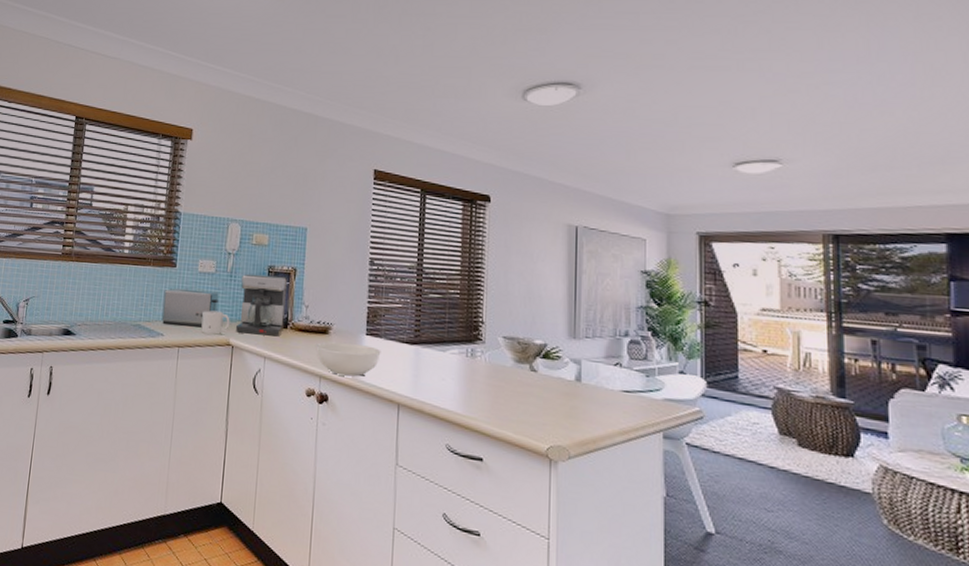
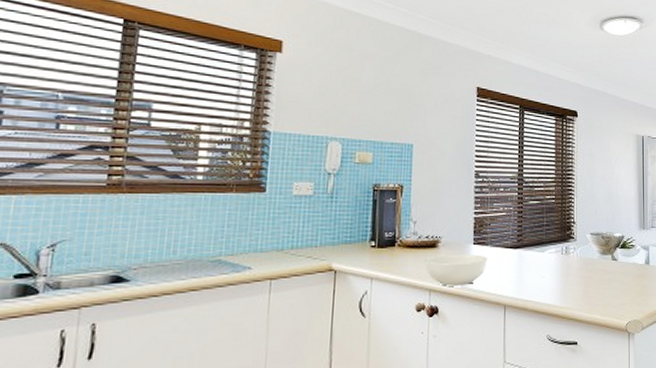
toaster: present [161,288,219,328] -> none [248,215,318,257]
mug: present [201,310,230,336] -> none [298,236,332,263]
coffee maker: present [236,273,287,337] -> none [339,193,393,256]

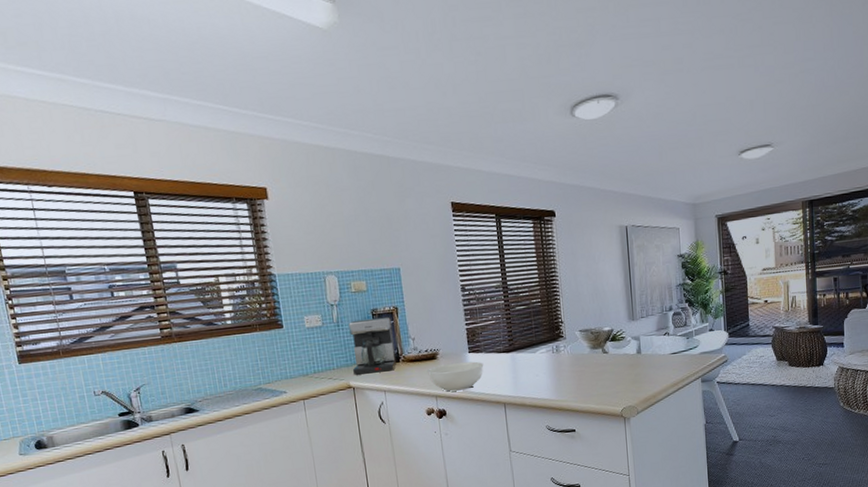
coffee maker: none [339,193,393,256] -> present [348,316,398,375]

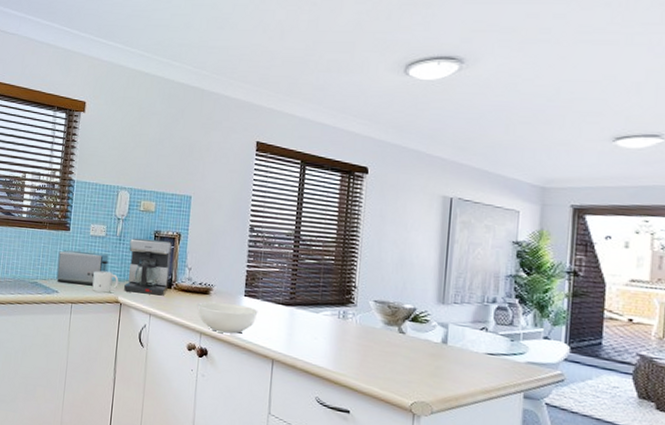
toaster: none [277,342,333,383] -> present [56,250,109,286]
mug: none [318,359,347,384] -> present [92,270,119,294]

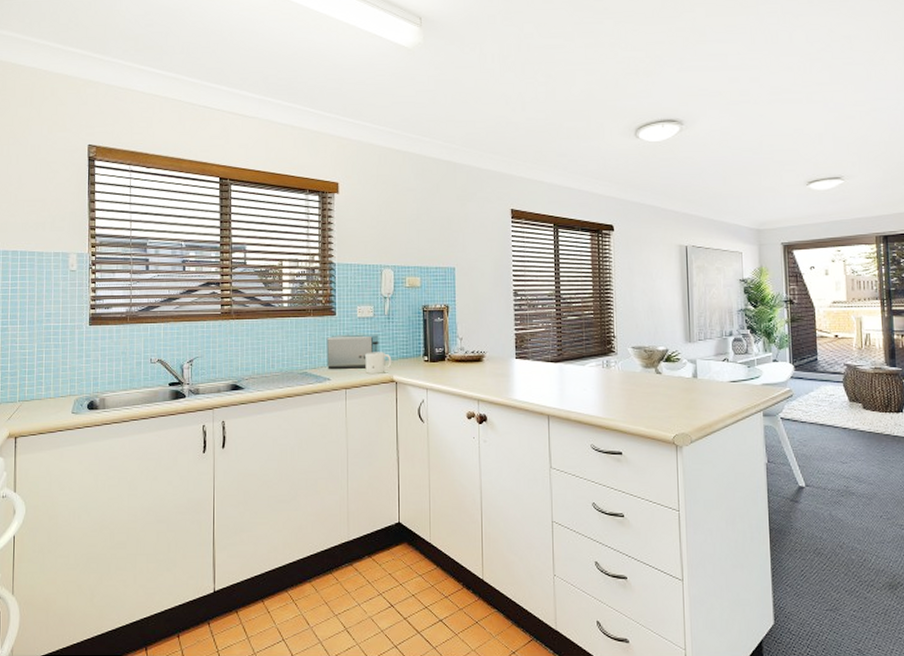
coffee maker: present [124,237,172,296] -> none [398,314,443,369]
bowl: present [197,301,258,334] -> none [472,367,530,397]

